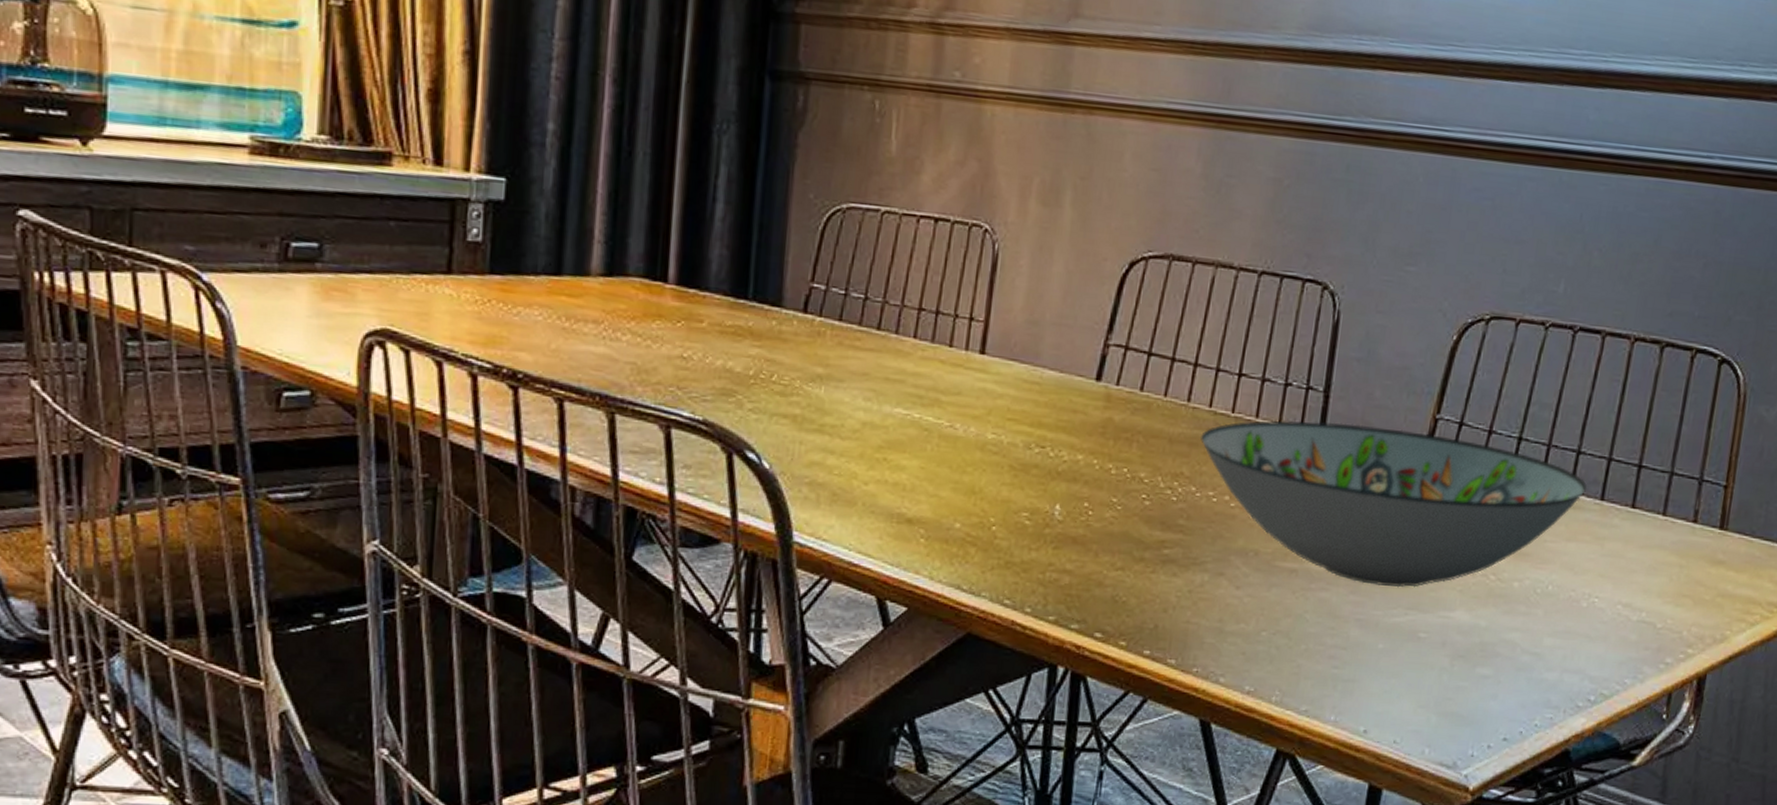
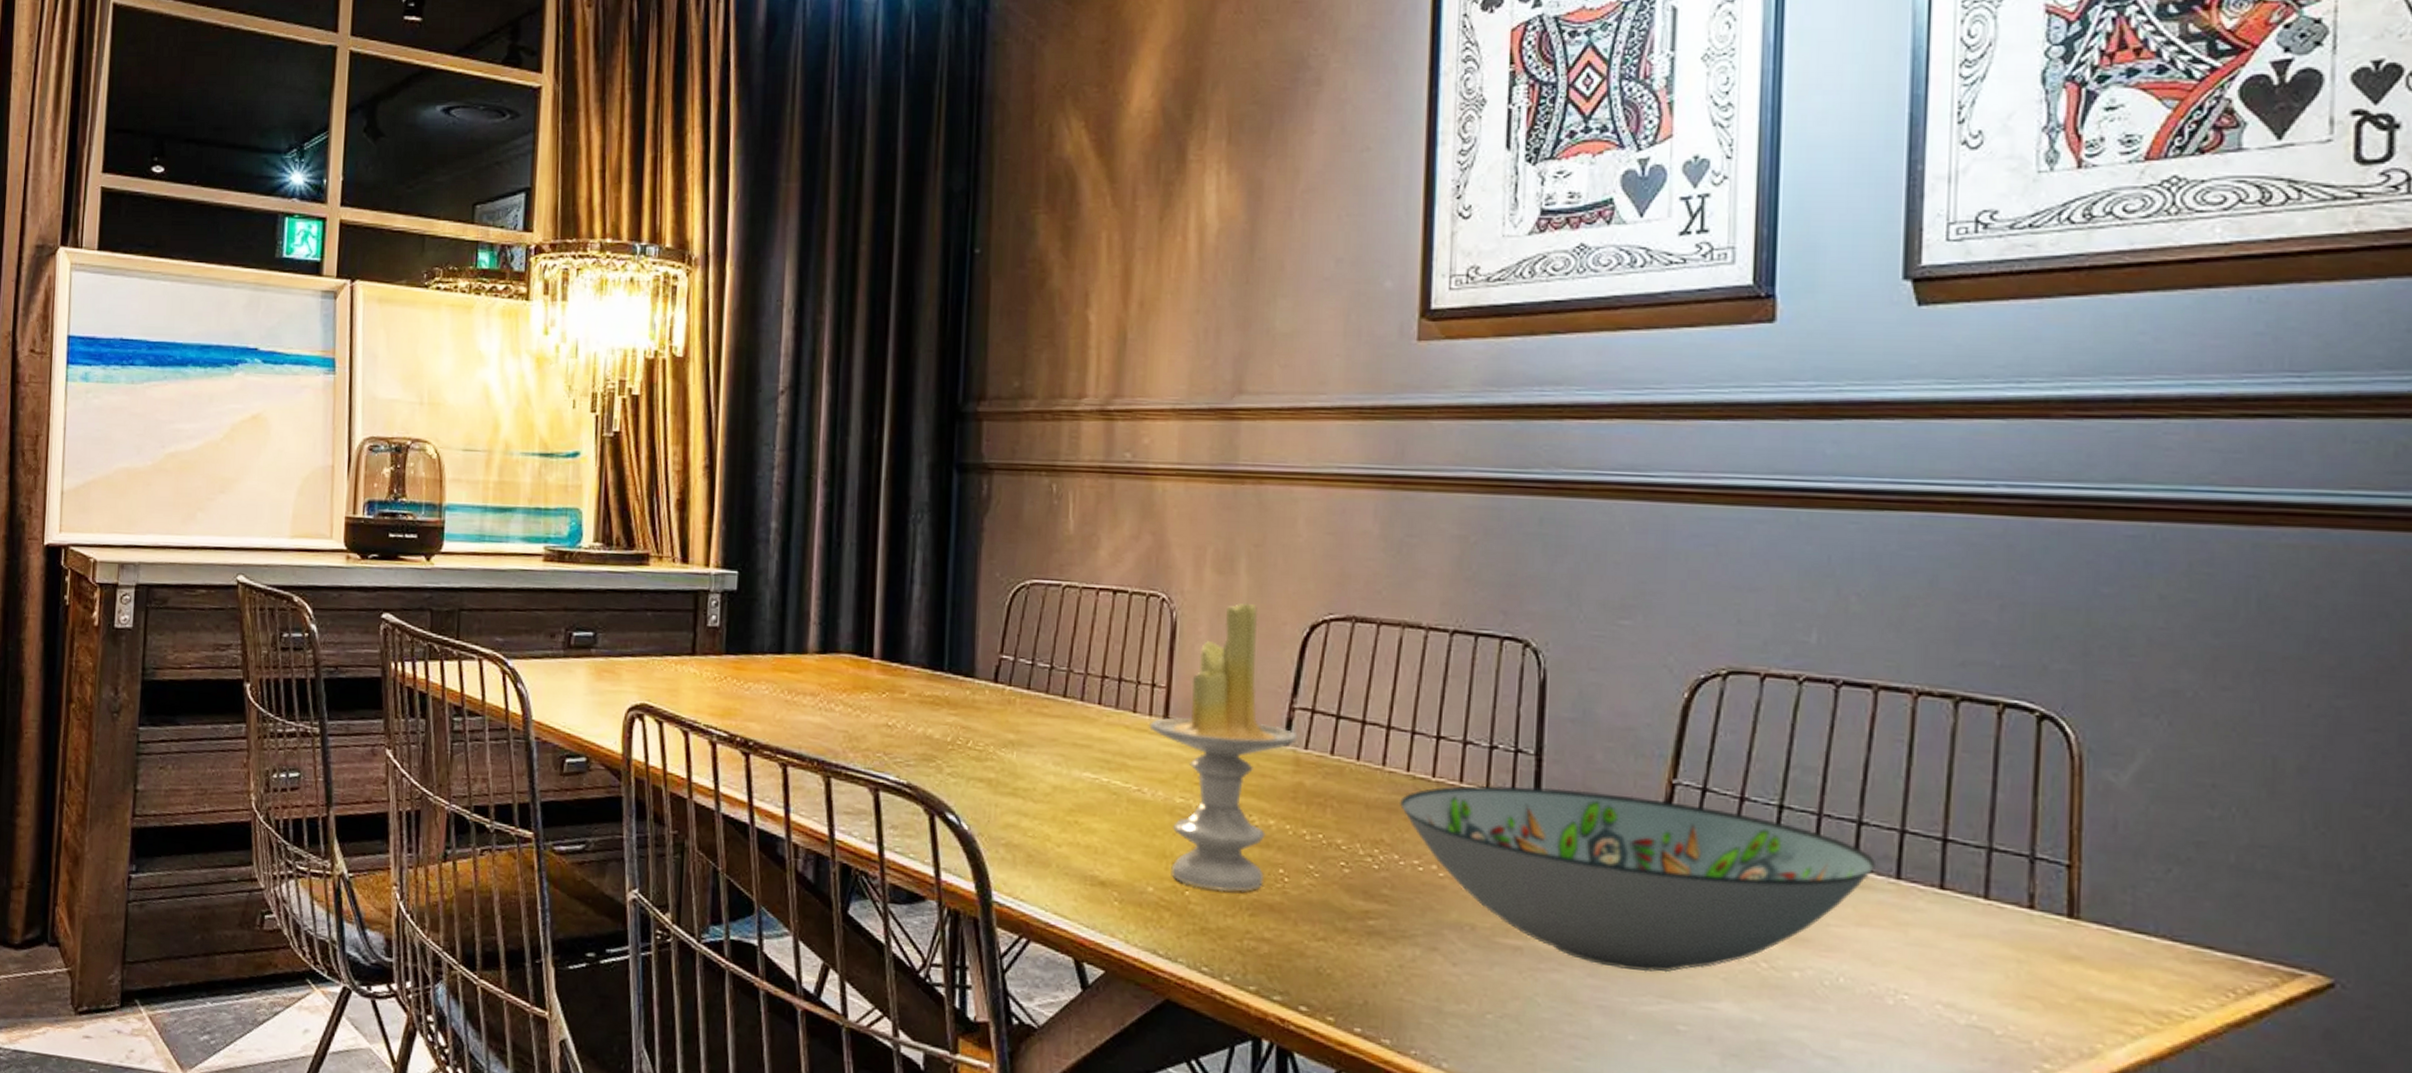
candle: none [965,236,1111,526] -> present [1149,602,1298,892]

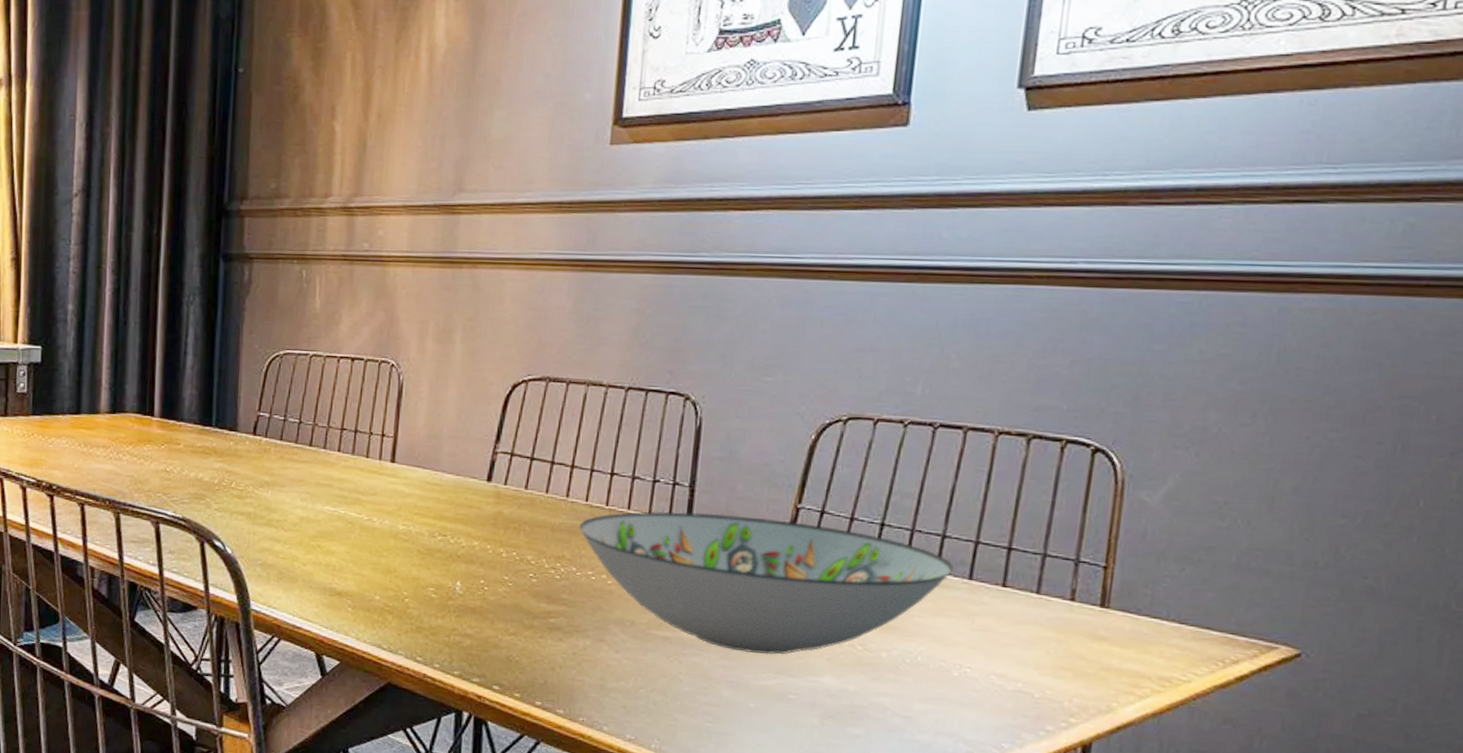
candle: present [1149,602,1298,892] -> none [379,367,499,599]

